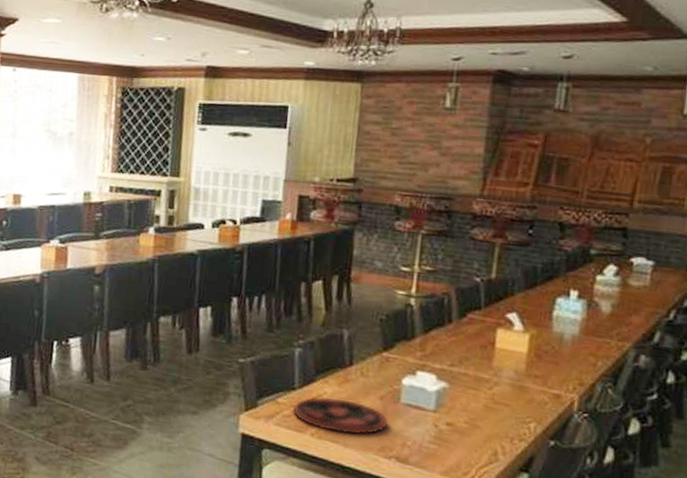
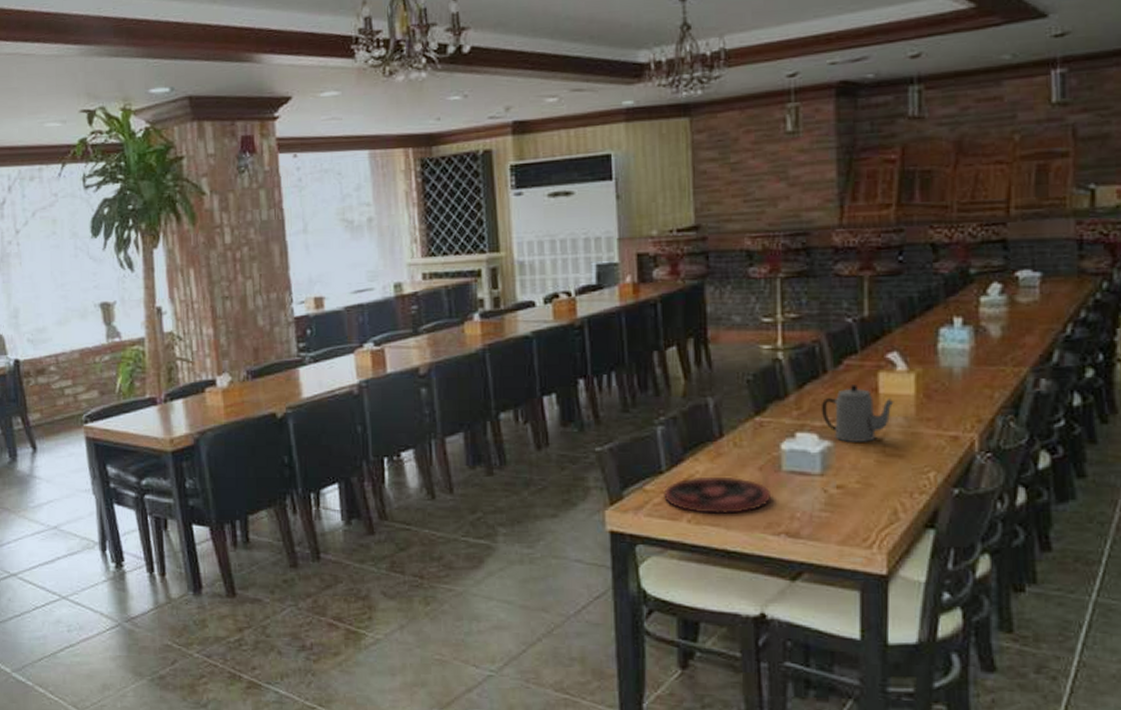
teapot: none [441,336,508,389] -> present [821,385,894,442]

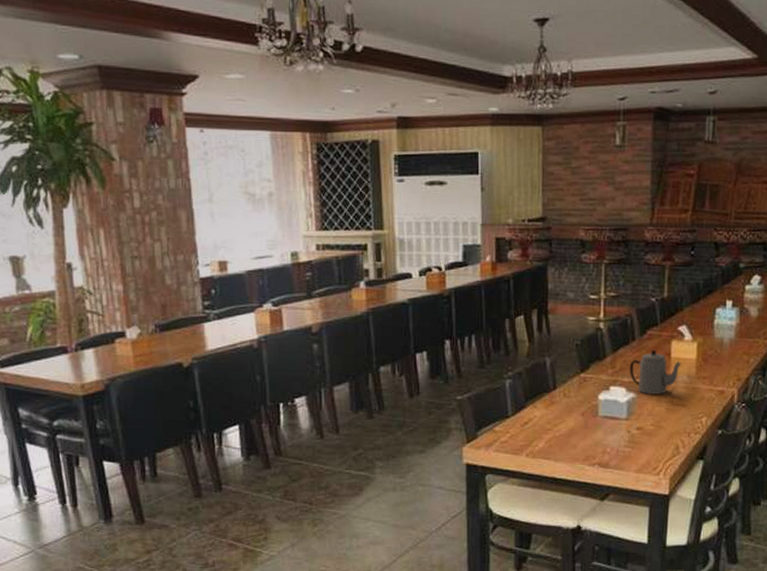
plate: present [663,476,772,515] -> none [509,420,590,450]

